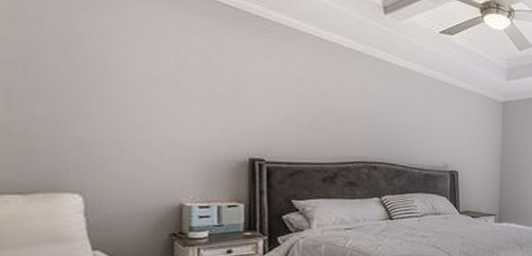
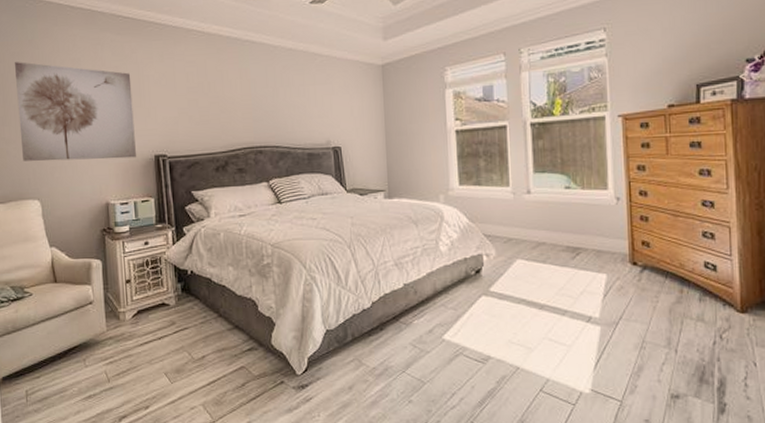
wall art: none [59,27,227,159] -> present [15,62,136,161]

